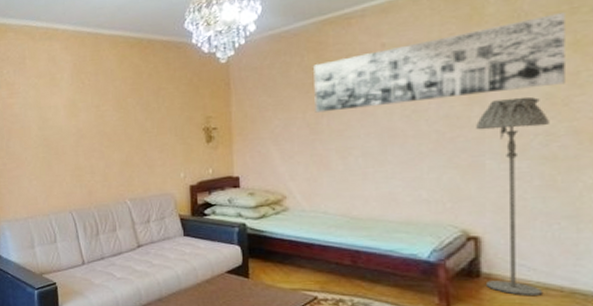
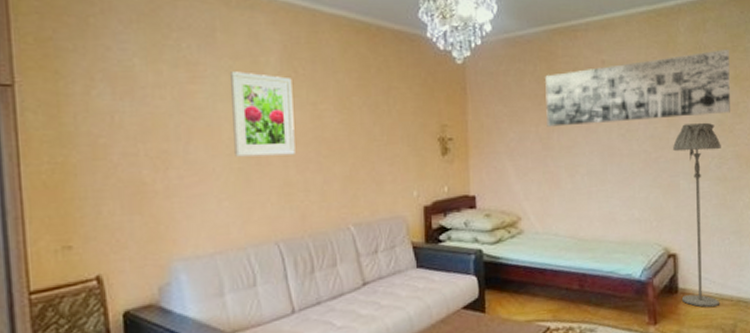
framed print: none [35,86,84,149] -> present [229,71,295,157]

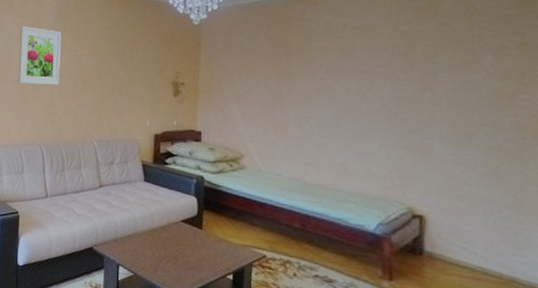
wall art: present [545,49,730,127] -> none [277,16,514,82]
floor lamp: present [673,122,721,308] -> none [427,88,496,280]

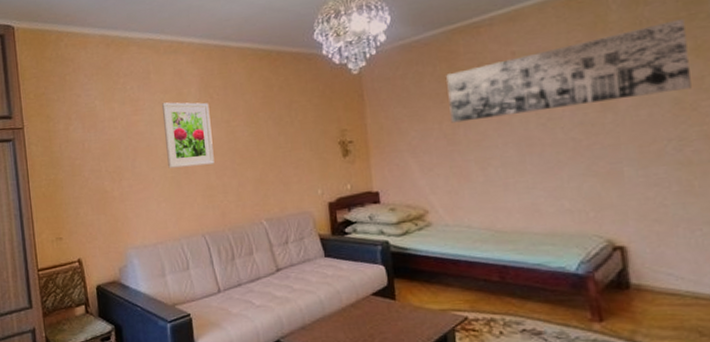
wall art: none [277,16,514,82] -> present [446,19,691,123]

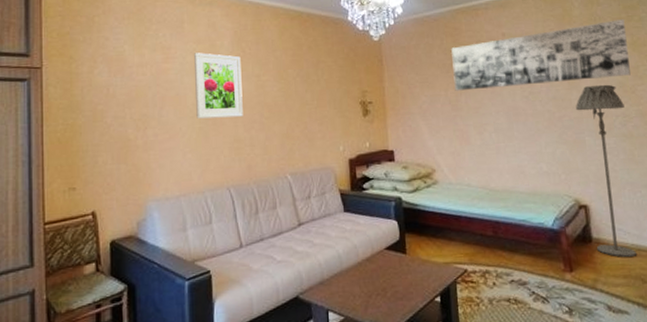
floor lamp: none [611,101,692,307] -> present [576,84,636,258]

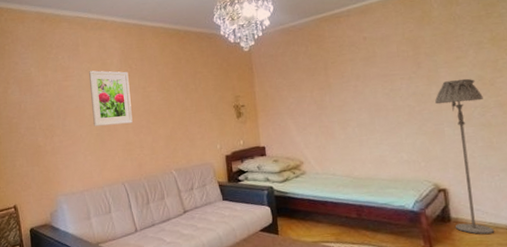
wall art: present [451,19,631,91] -> none [316,17,490,92]

